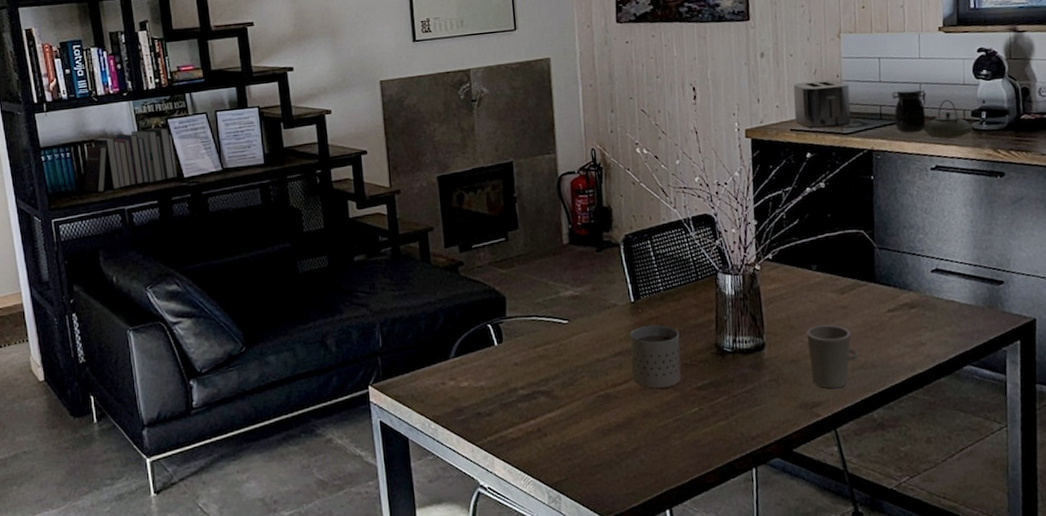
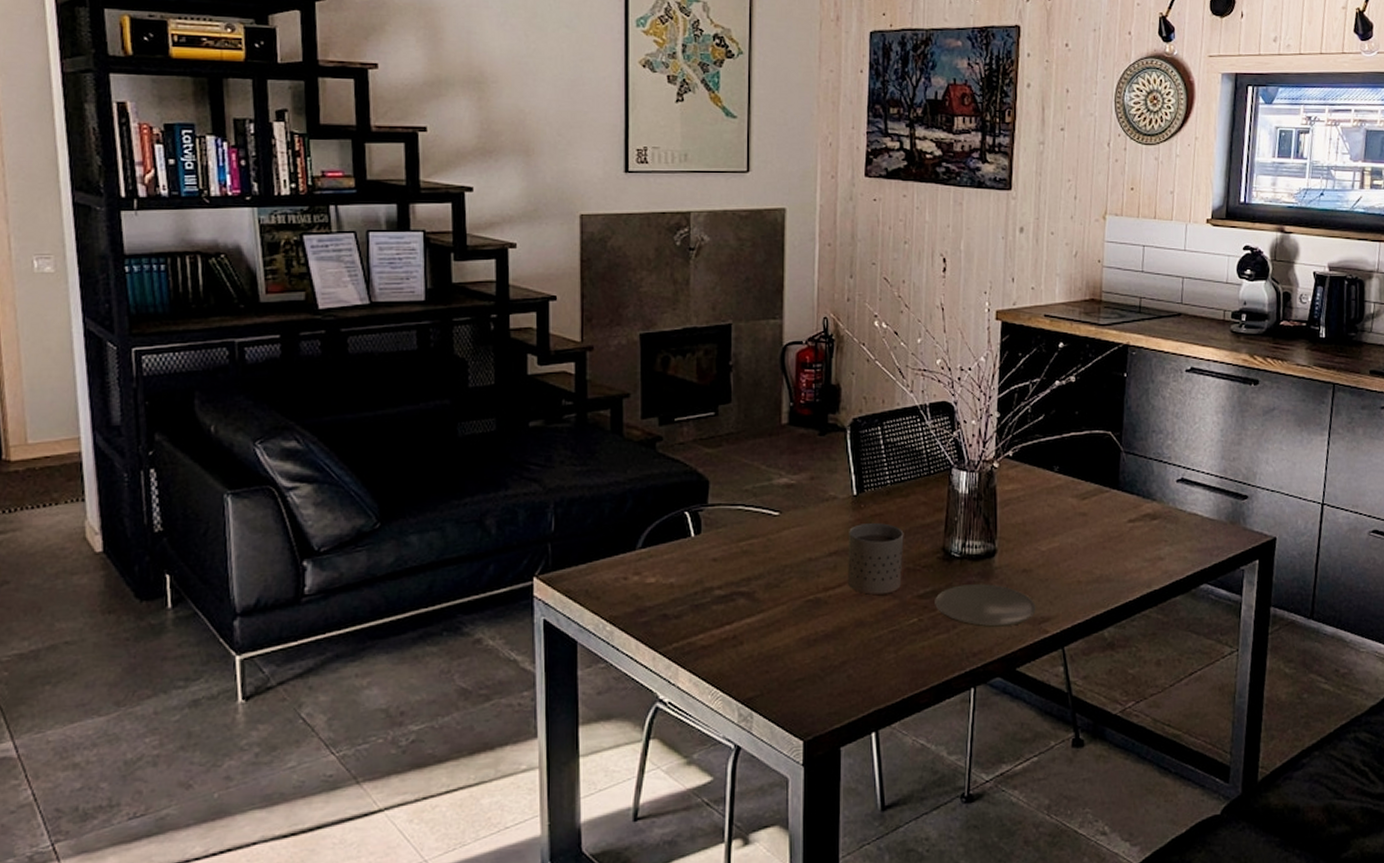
books: present [84,127,178,193] -> none [182,243,310,319]
plate: none [712,374,807,414] -> present [935,584,1036,628]
toaster: present [793,80,851,129] -> none [1050,264,1110,316]
cup: present [806,324,859,389] -> none [1042,533,1094,604]
jar: present [891,88,927,134] -> none [1153,283,1189,331]
teapot: present [922,99,973,139] -> none [1181,297,1232,340]

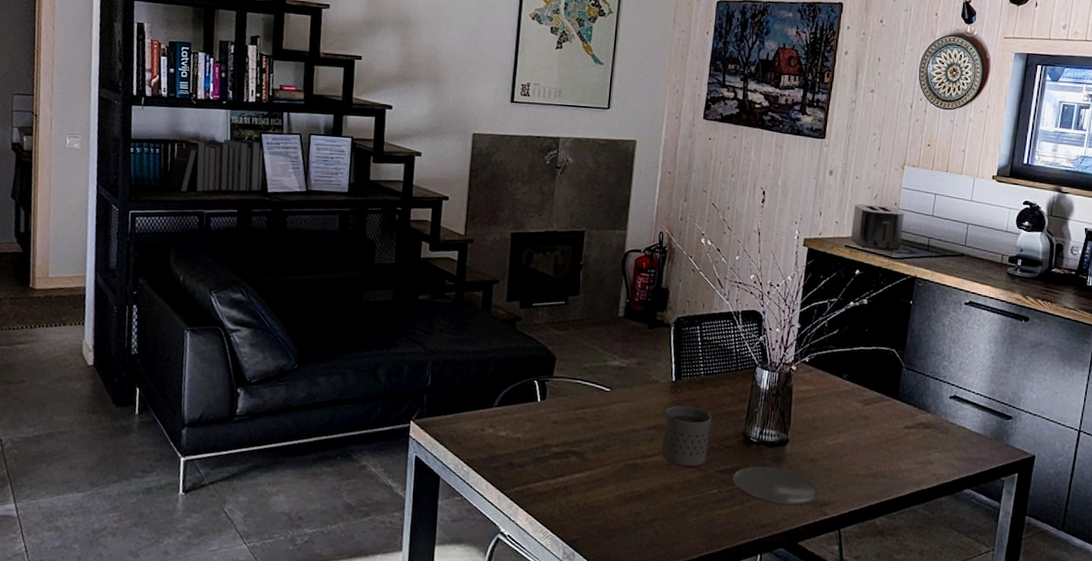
books: none [182,243,310,319] -> present [168,138,263,193]
toaster: none [1050,264,1110,316] -> present [851,203,904,251]

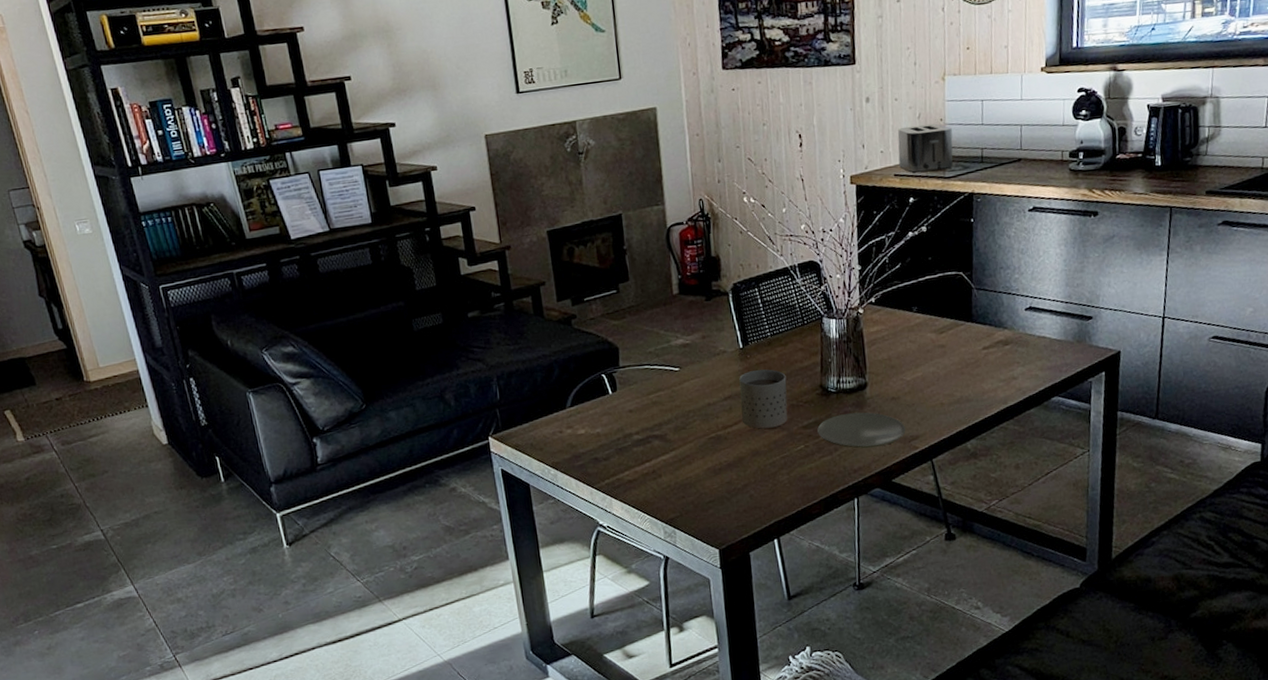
books: present [168,138,263,193] -> none [188,188,285,257]

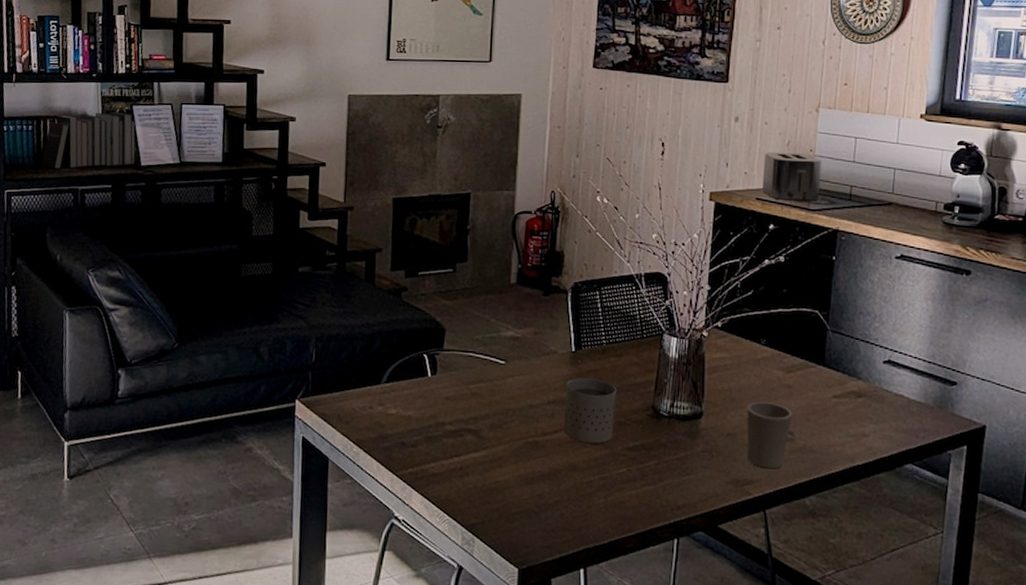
books: none [188,188,285,257] -> present [42,111,135,170]
plate: present [817,412,906,449] -> none [643,442,739,486]
cup: none [906,363,955,423] -> present [747,401,797,469]

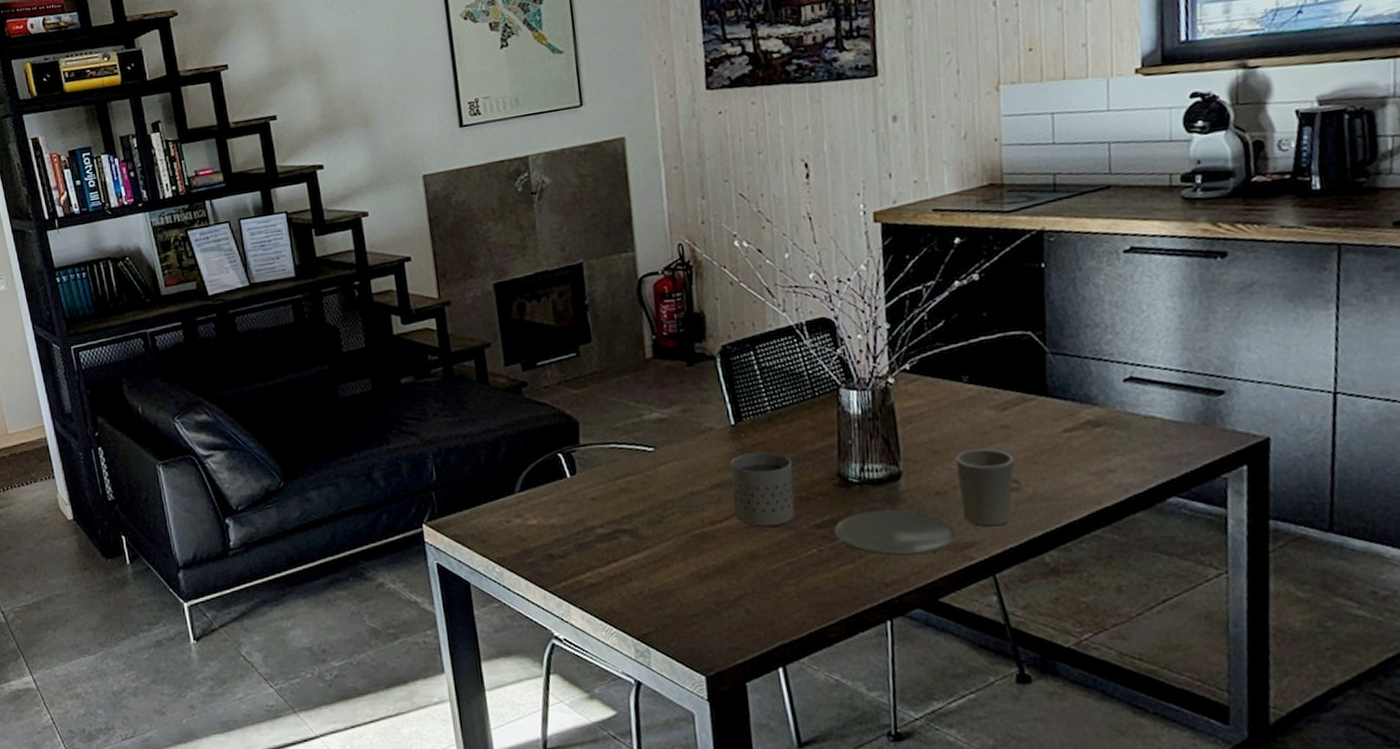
books: present [42,111,135,170] -> none [103,240,202,315]
plate: none [643,442,739,486] -> present [834,509,956,557]
toaster: present [762,151,821,202] -> none [935,144,1014,208]

